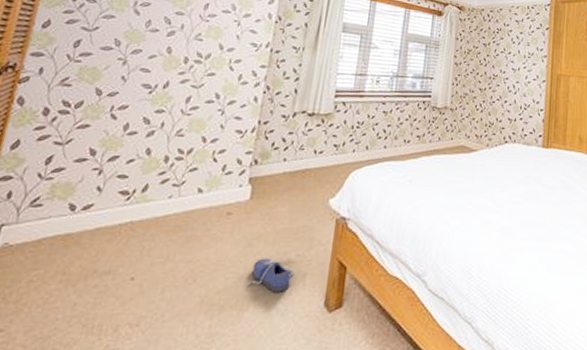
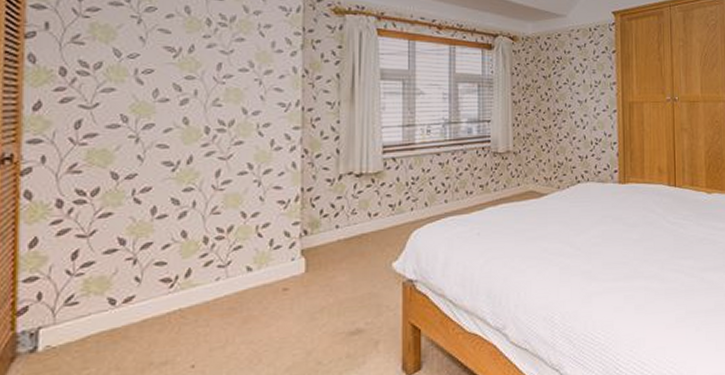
shoe: present [247,258,295,292] -> none [317,329,366,363]

